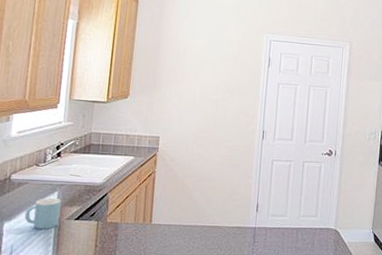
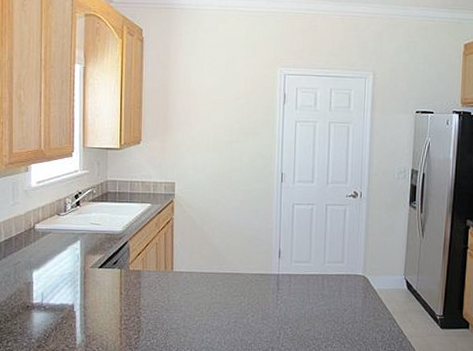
mug: present [24,198,61,229] -> none [51,247,84,277]

